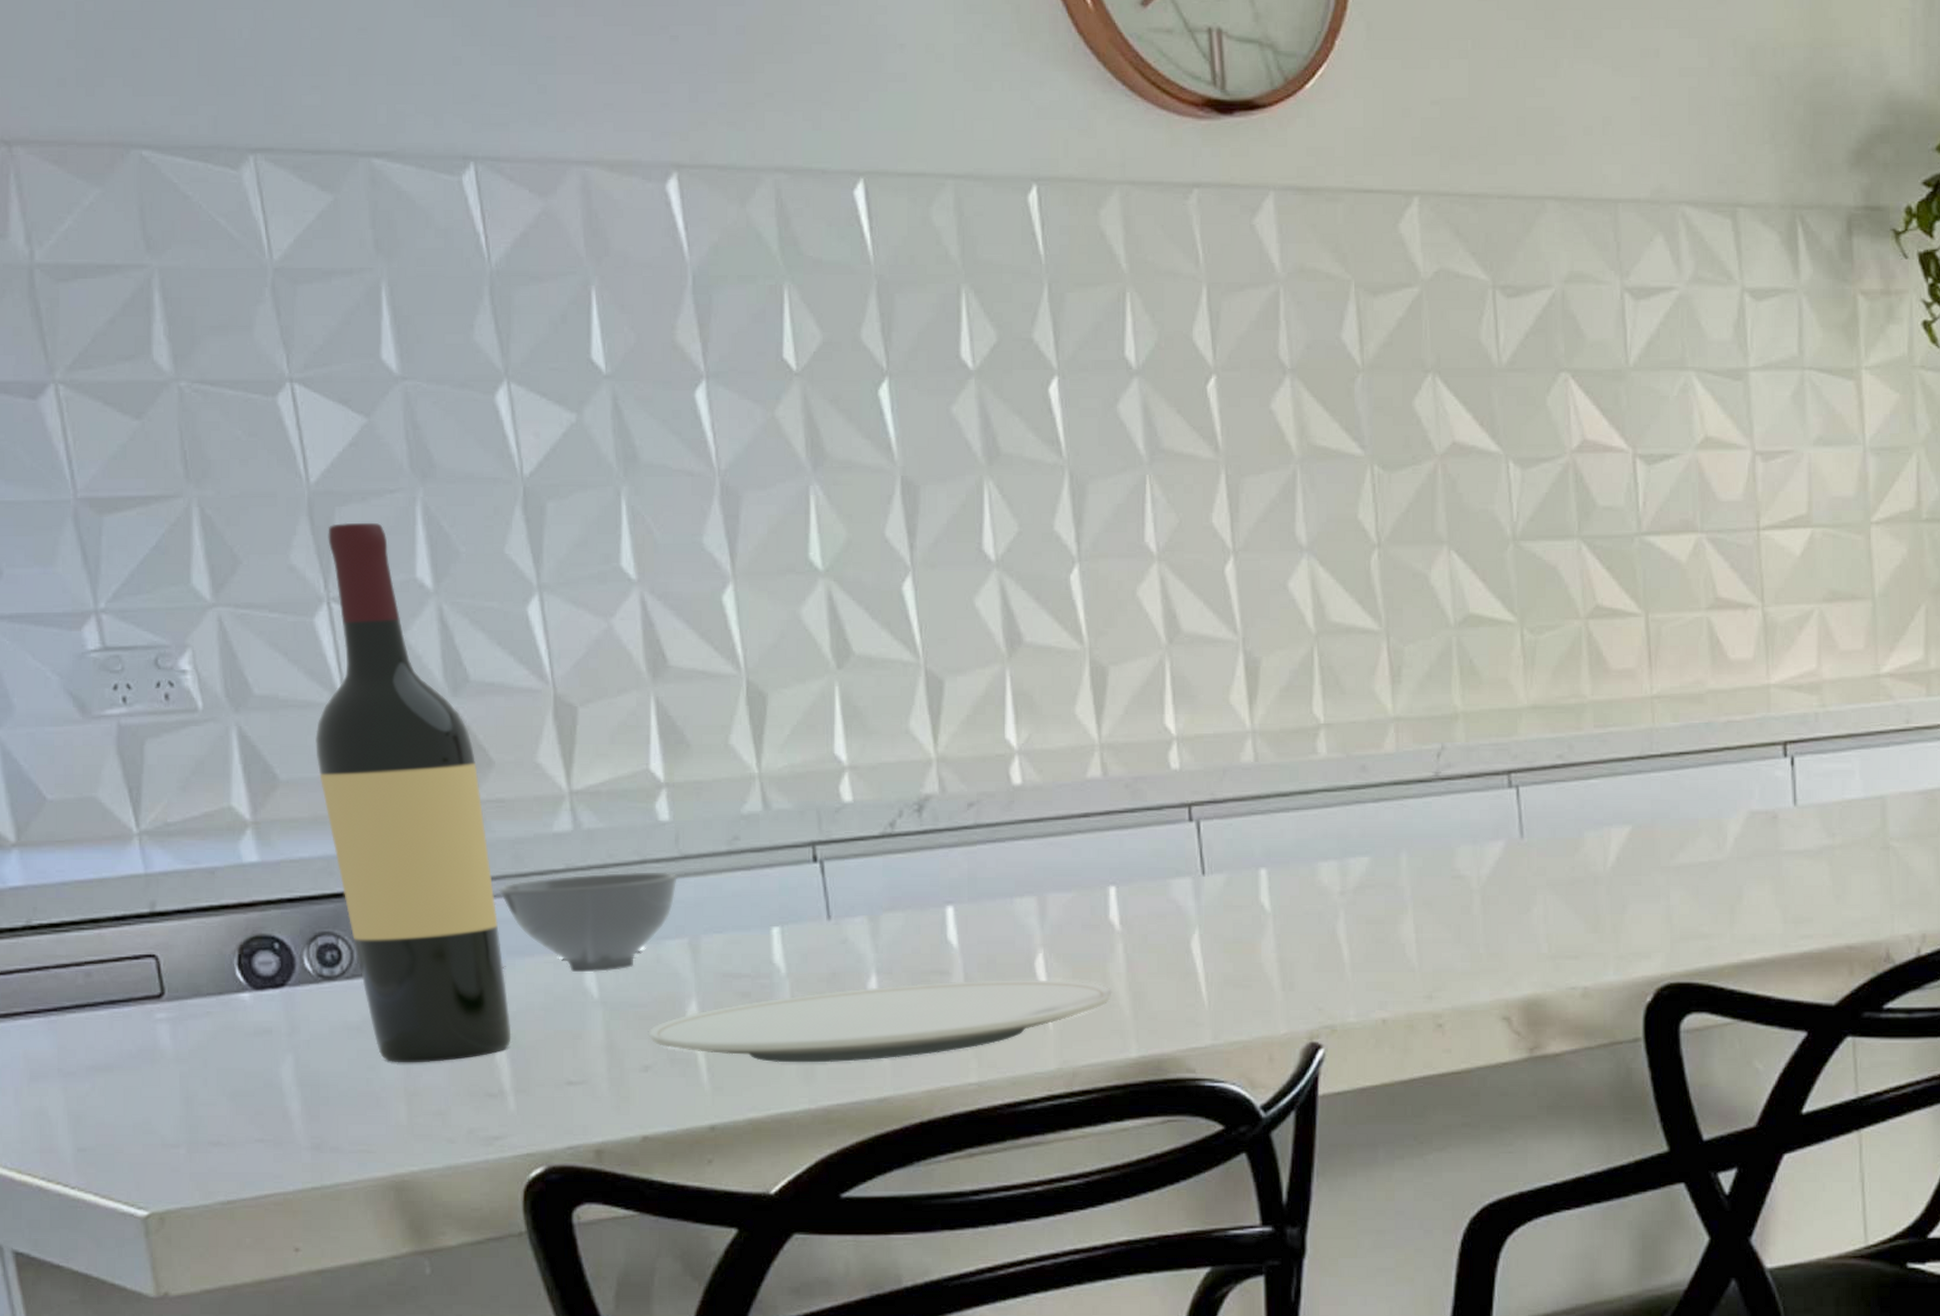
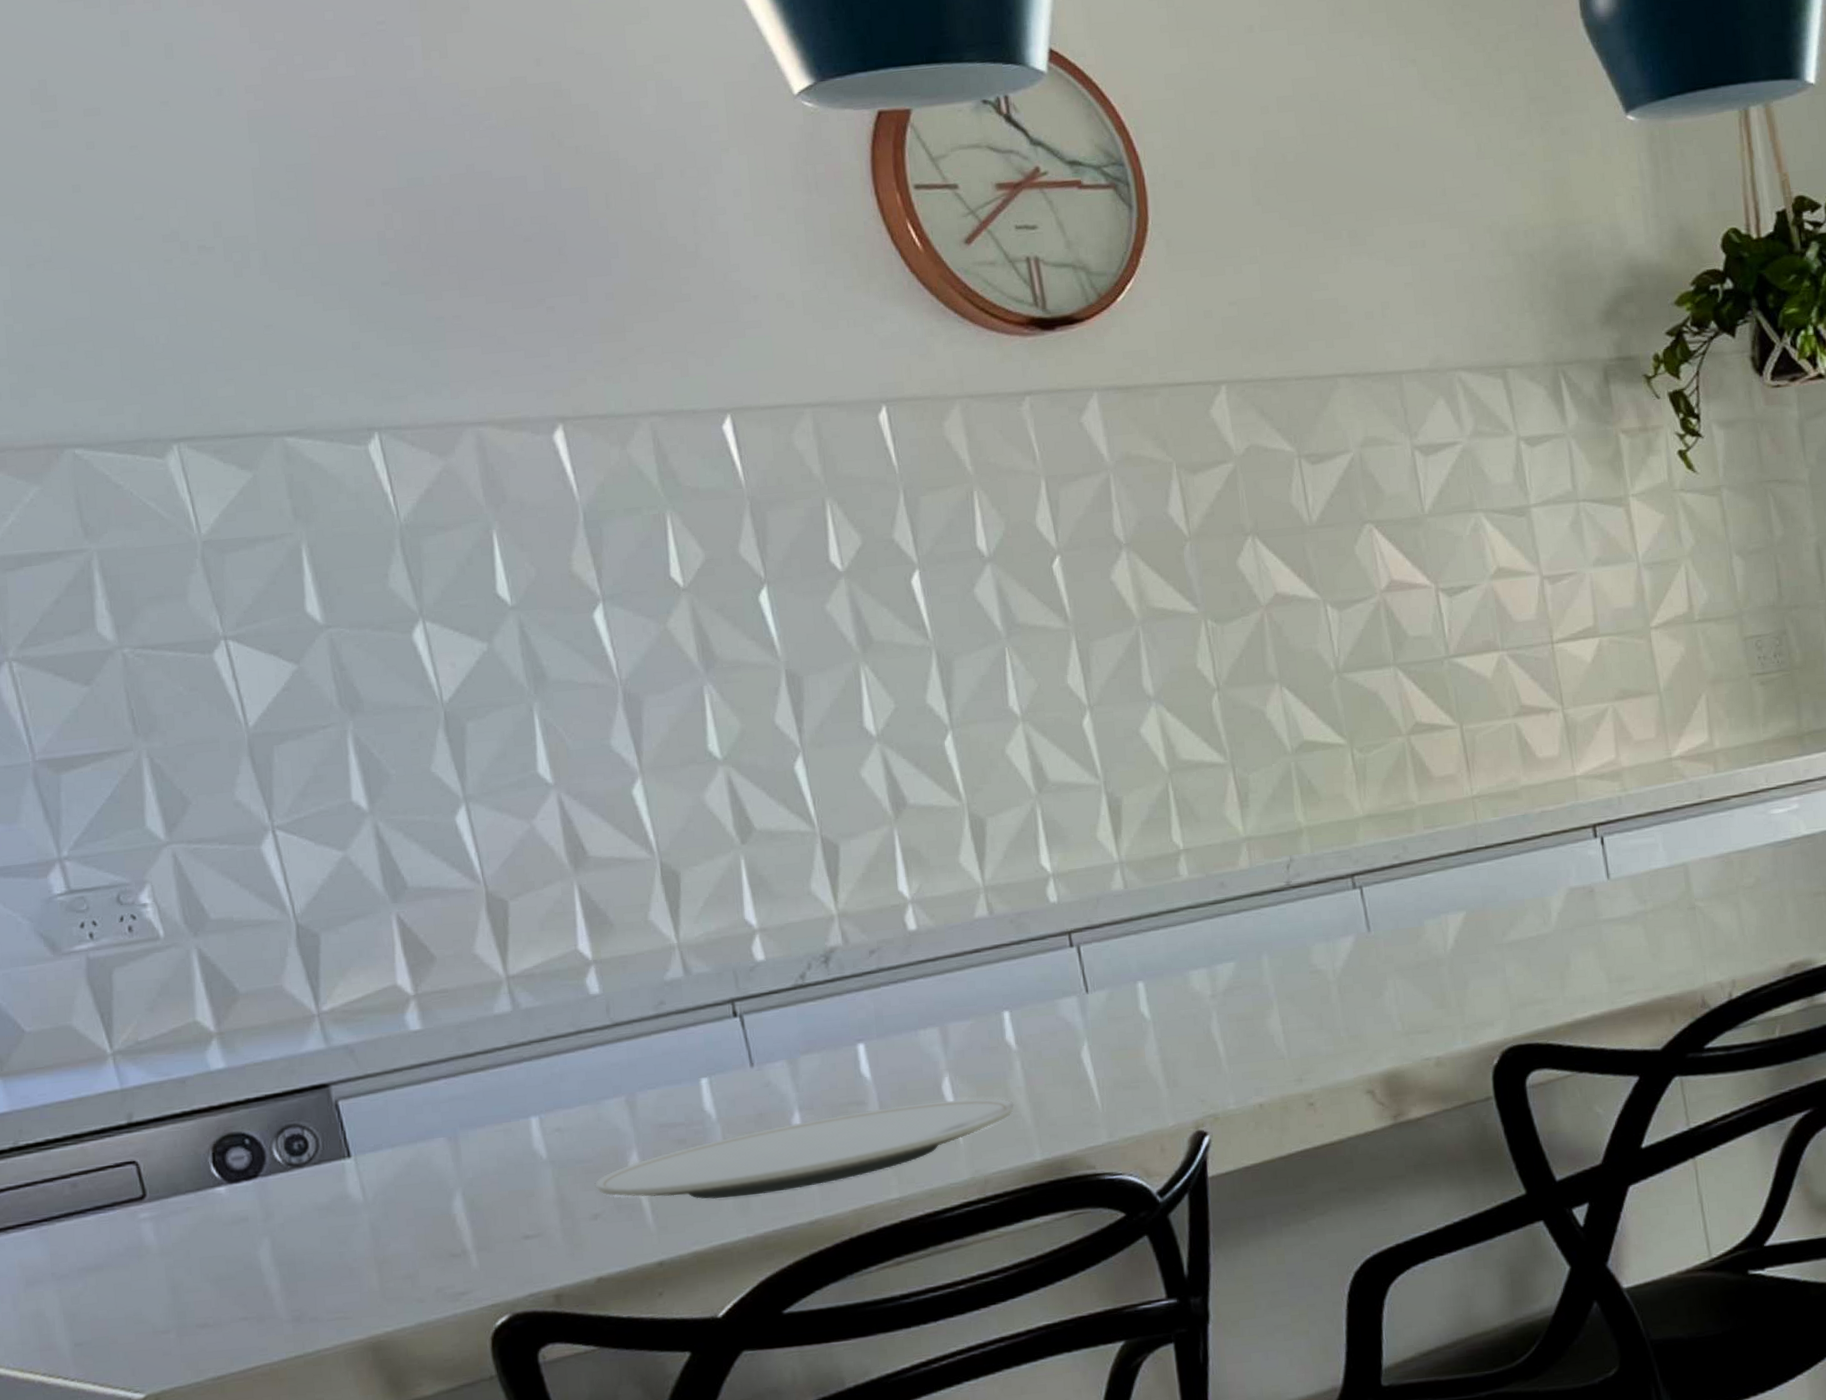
wine bottle: present [315,522,512,1063] -> none [268,756,470,1236]
bowl: present [499,872,677,973] -> none [448,1039,611,1137]

